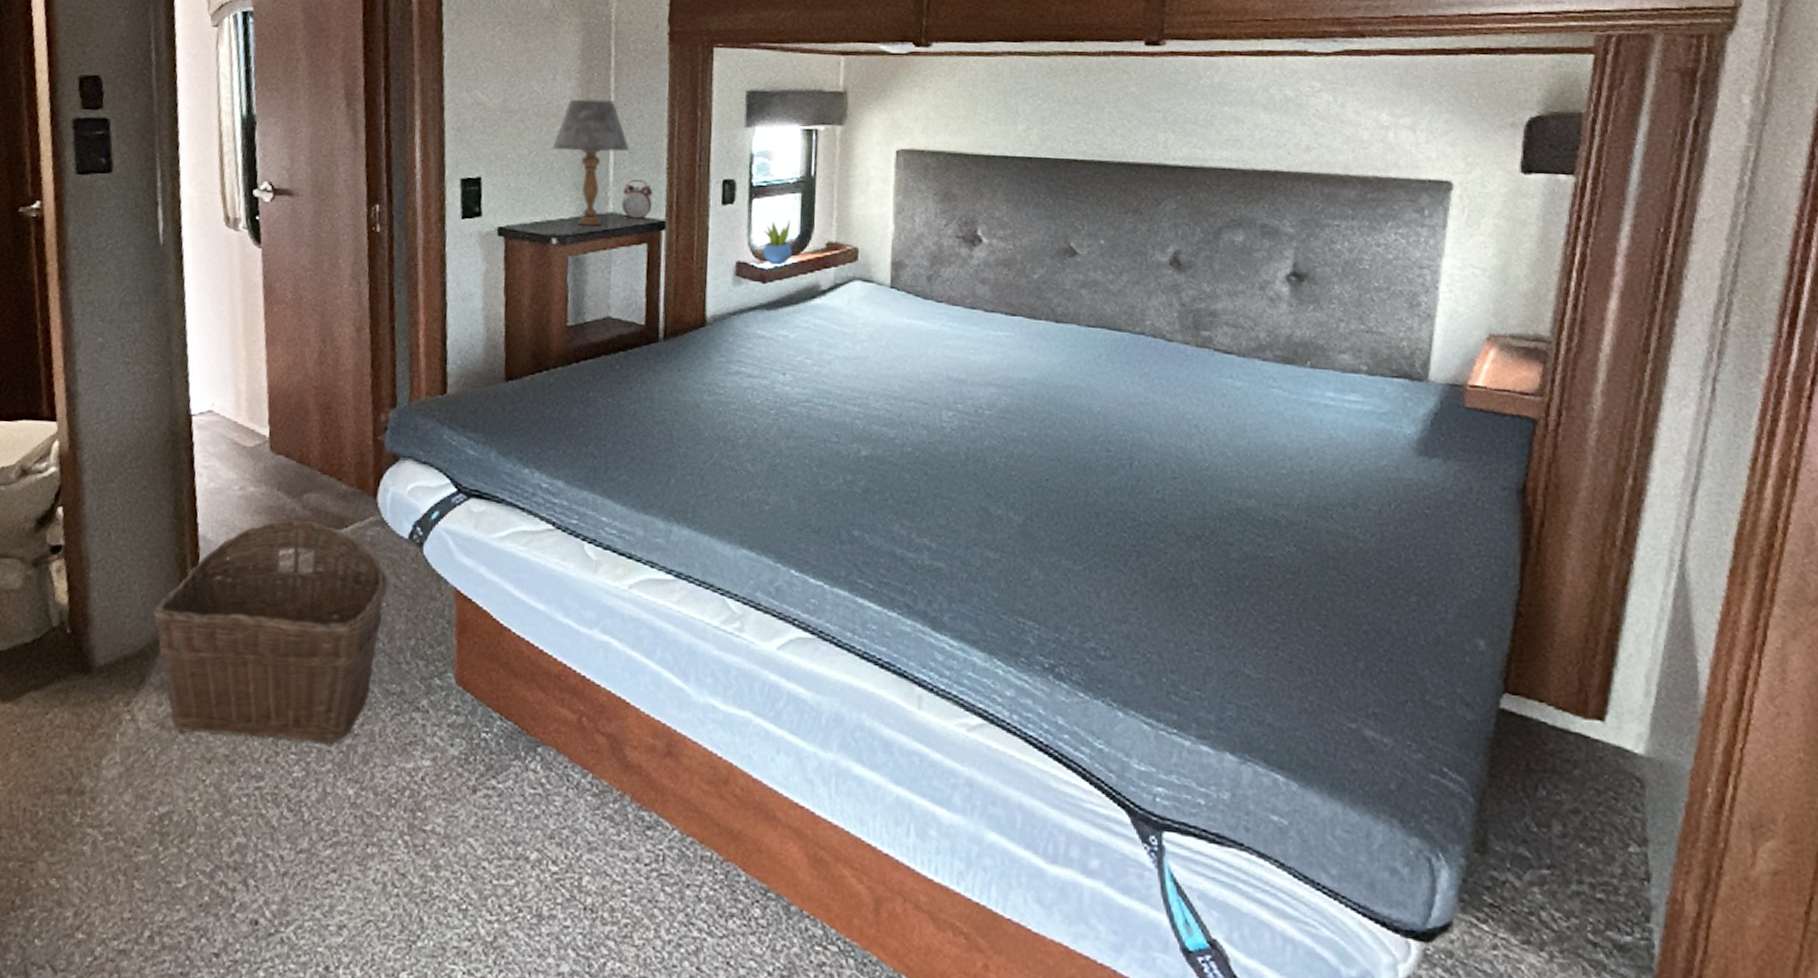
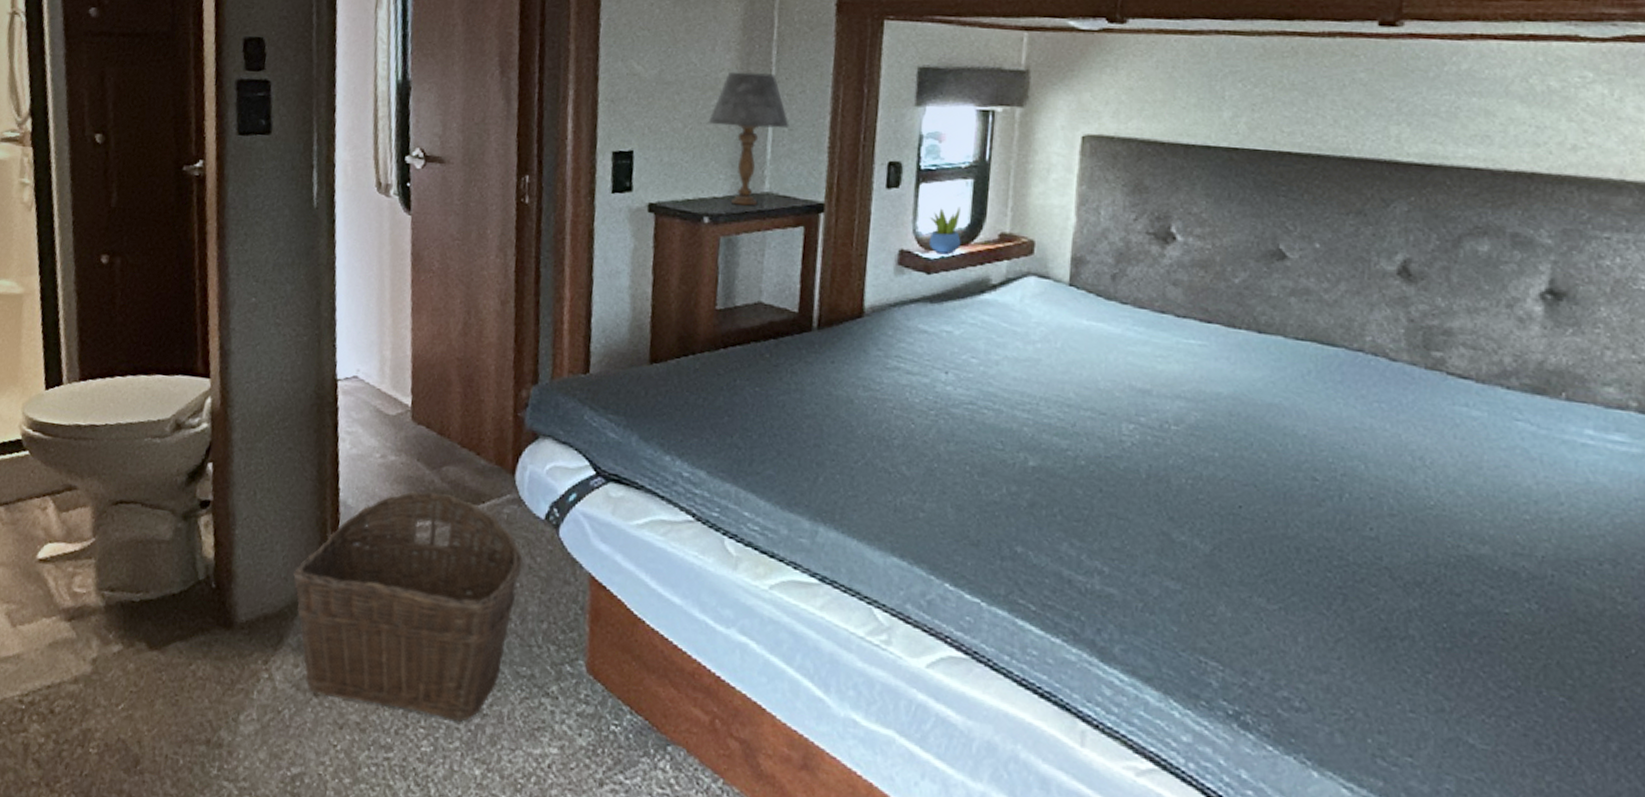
alarm clock: present [622,179,653,222] -> none [778,158,812,203]

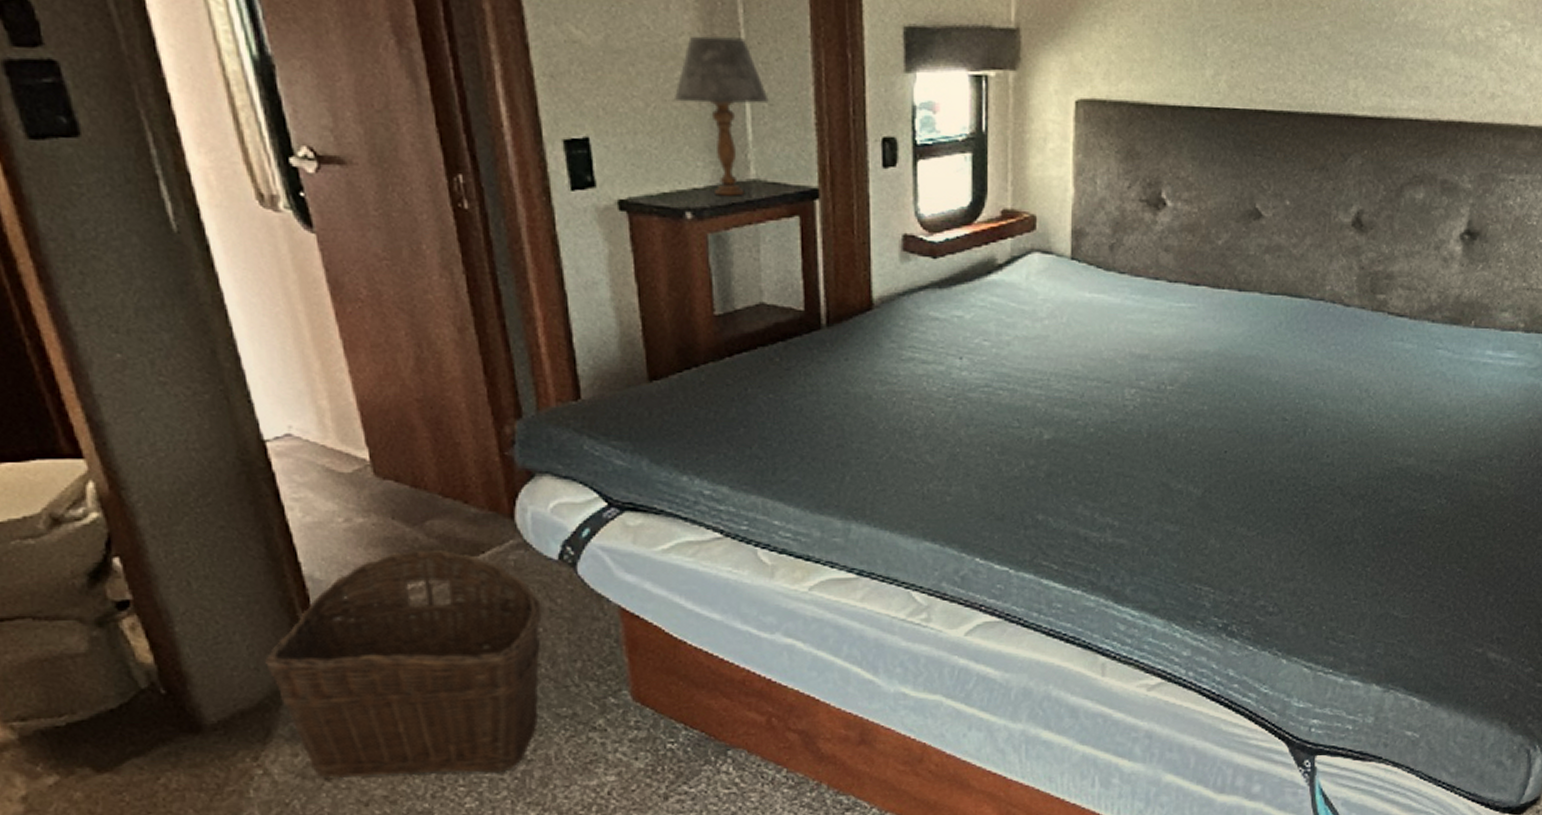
succulent plant: present [928,207,961,254] -> none [931,184,964,235]

